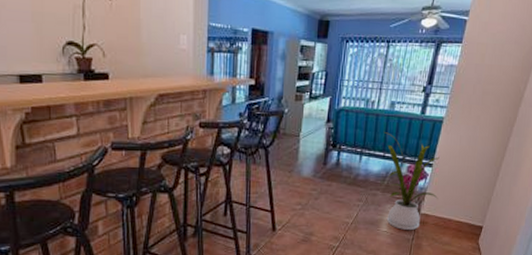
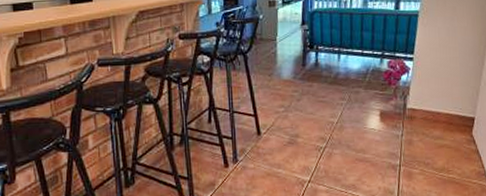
house plant: present [383,132,440,230] -> none [359,30,423,126]

